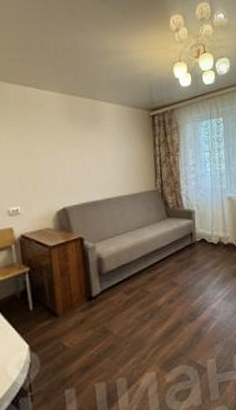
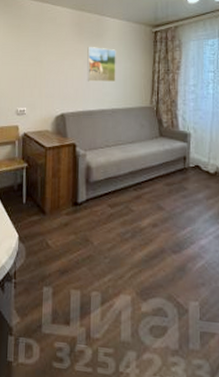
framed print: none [84,134,118,171] -> present [87,47,116,82]

